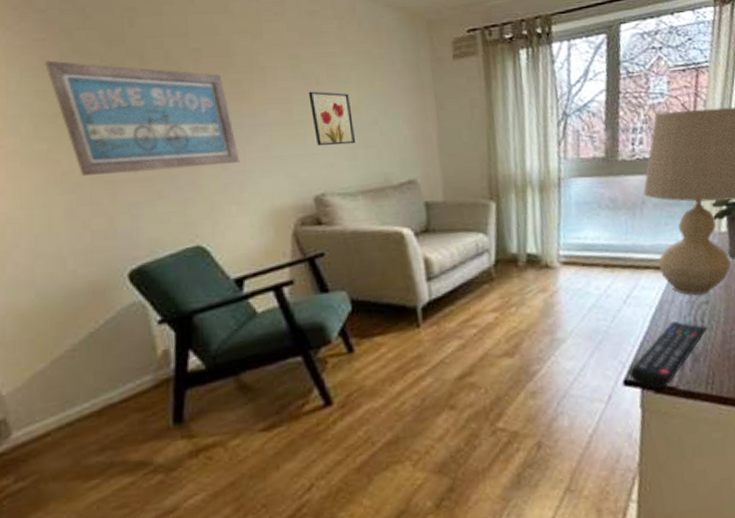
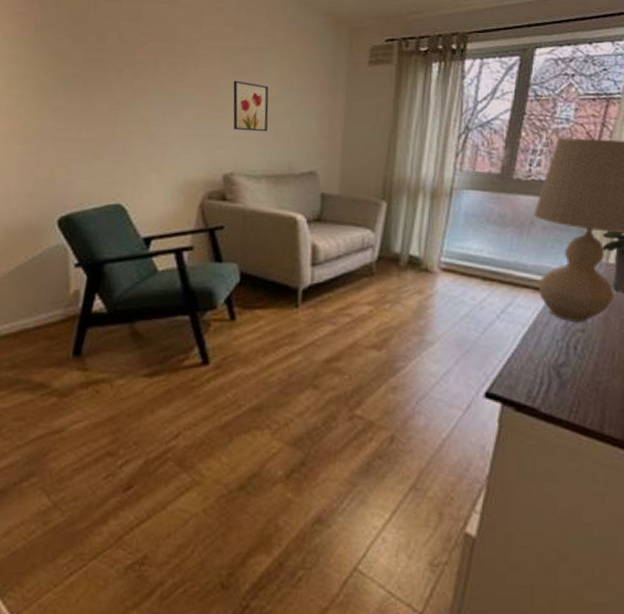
wall art: present [45,60,240,176] -> none [22,30,166,136]
remote control: present [630,320,707,390] -> none [493,343,579,408]

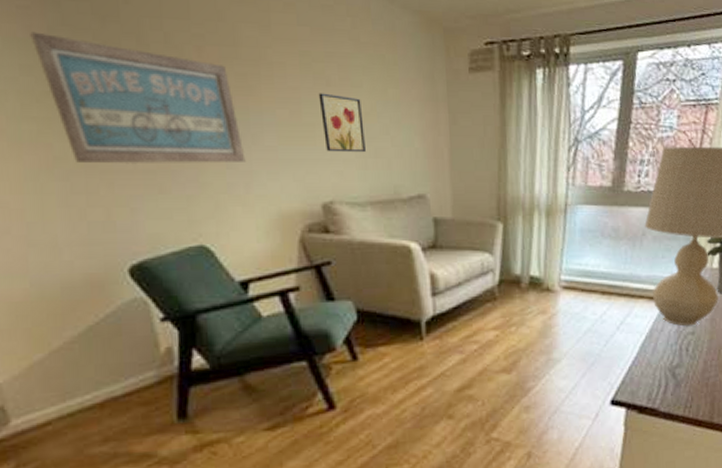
wall art: none [22,30,166,136] -> present [30,31,246,164]

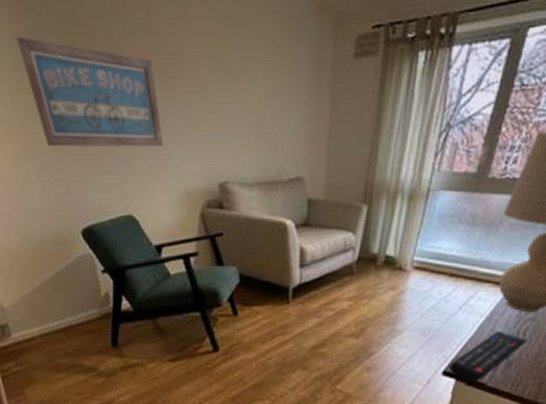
wall art: present [318,93,367,153] -> none [222,82,258,138]
remote control: none [617,348,691,411] -> present [449,330,527,383]

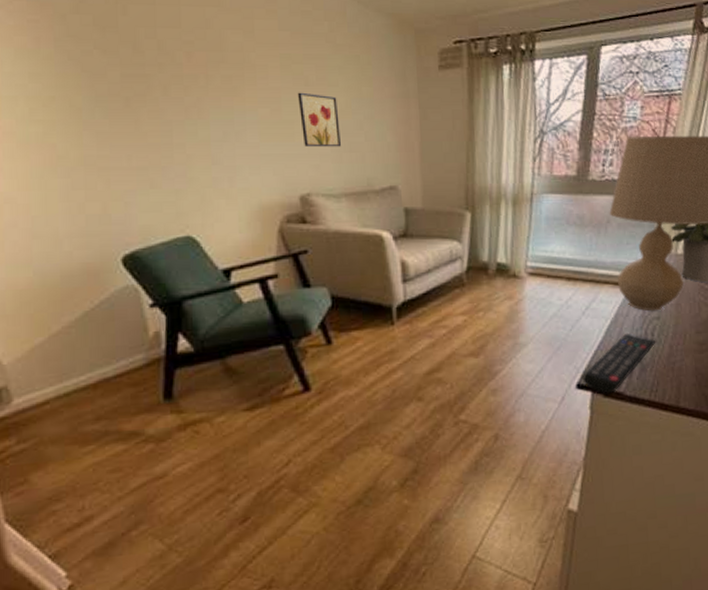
wall art: present [16,36,164,148] -> none [39,43,230,162]
wall art: none [222,82,258,138] -> present [297,92,342,148]

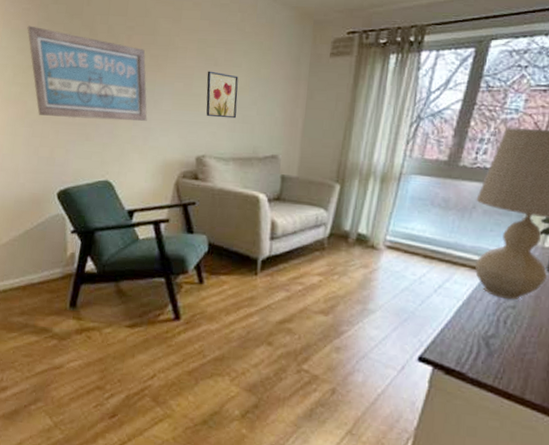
wall art: none [39,43,230,162] -> present [27,25,148,121]
remote control: present [583,332,656,394] -> none [425,316,508,373]

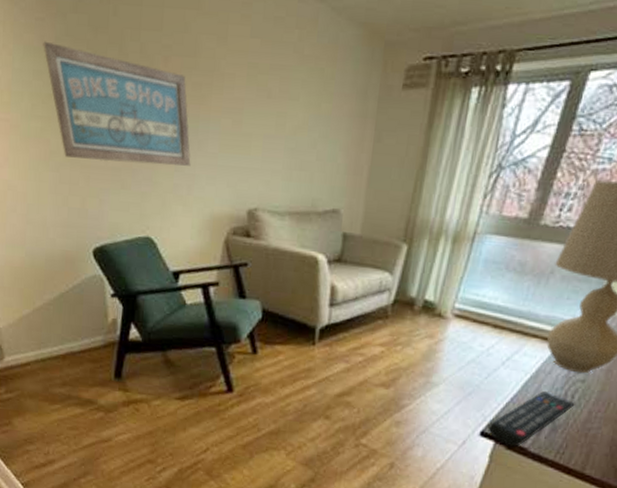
wall art: present [206,71,239,119] -> none [258,104,296,165]
remote control: none [425,316,508,373] -> present [488,390,575,447]

